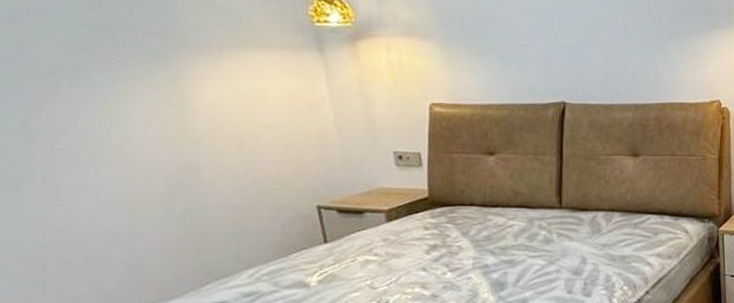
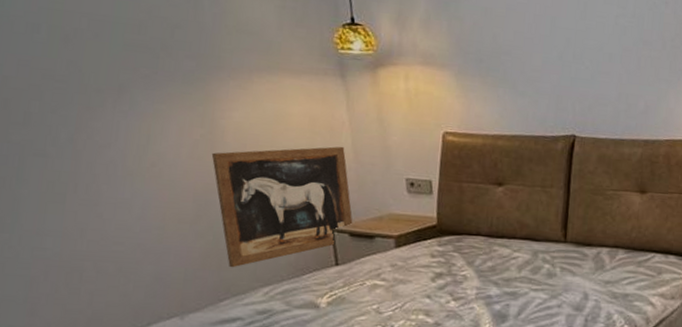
wall art: none [182,121,340,251] -> present [211,146,353,268]

